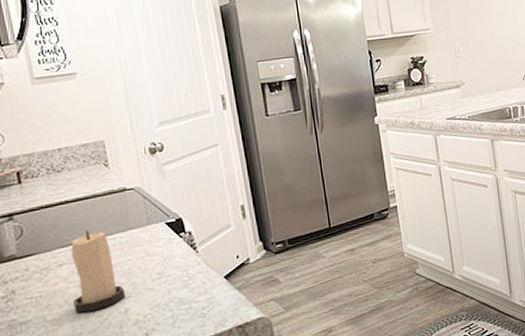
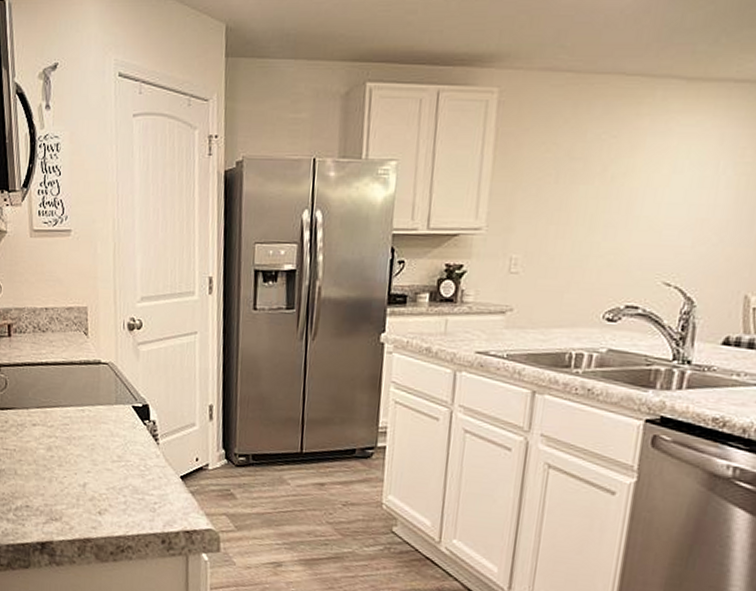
candle: present [71,230,126,313] -> none [40,396,87,477]

